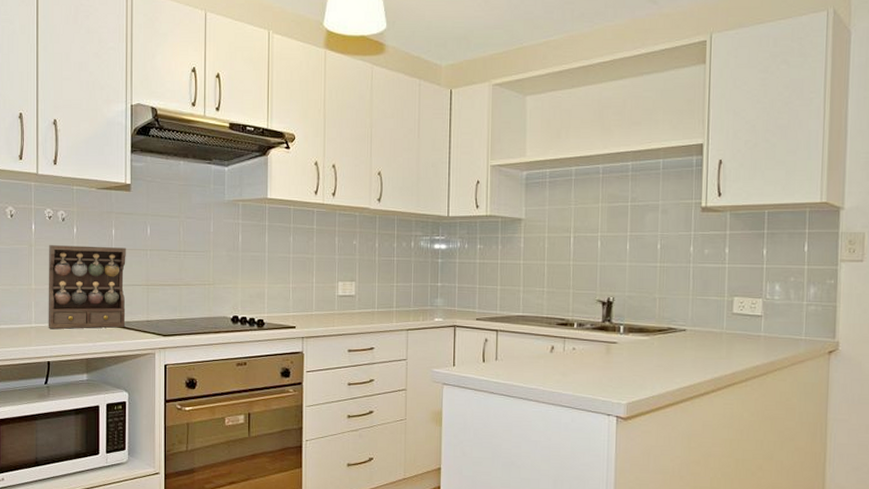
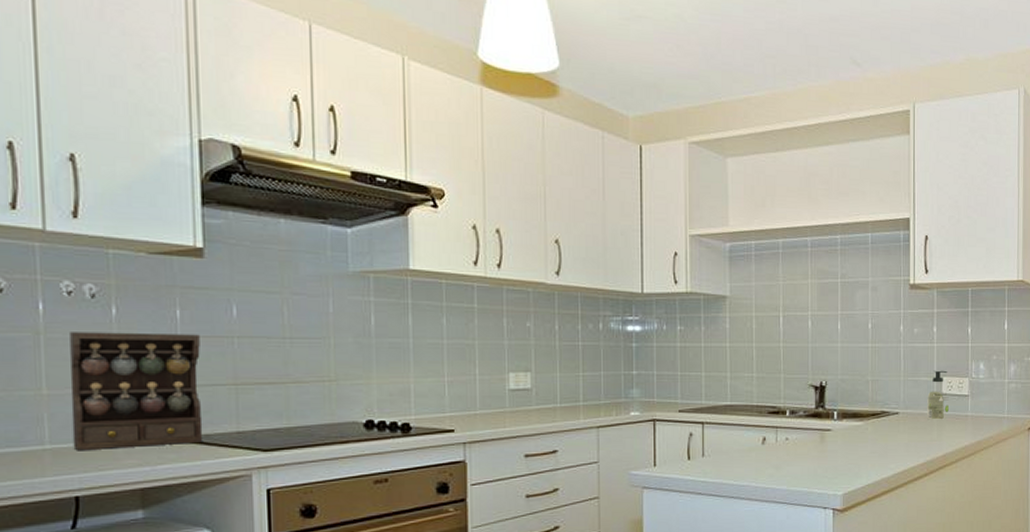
soap dispenser: none [716,290,740,339] -> present [927,370,949,420]

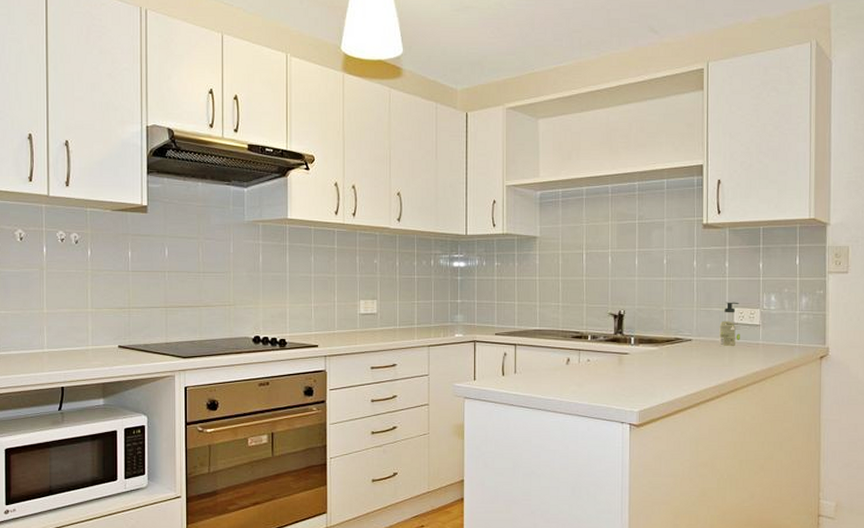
spice rack: present [70,332,203,451] -> none [61,268,144,354]

